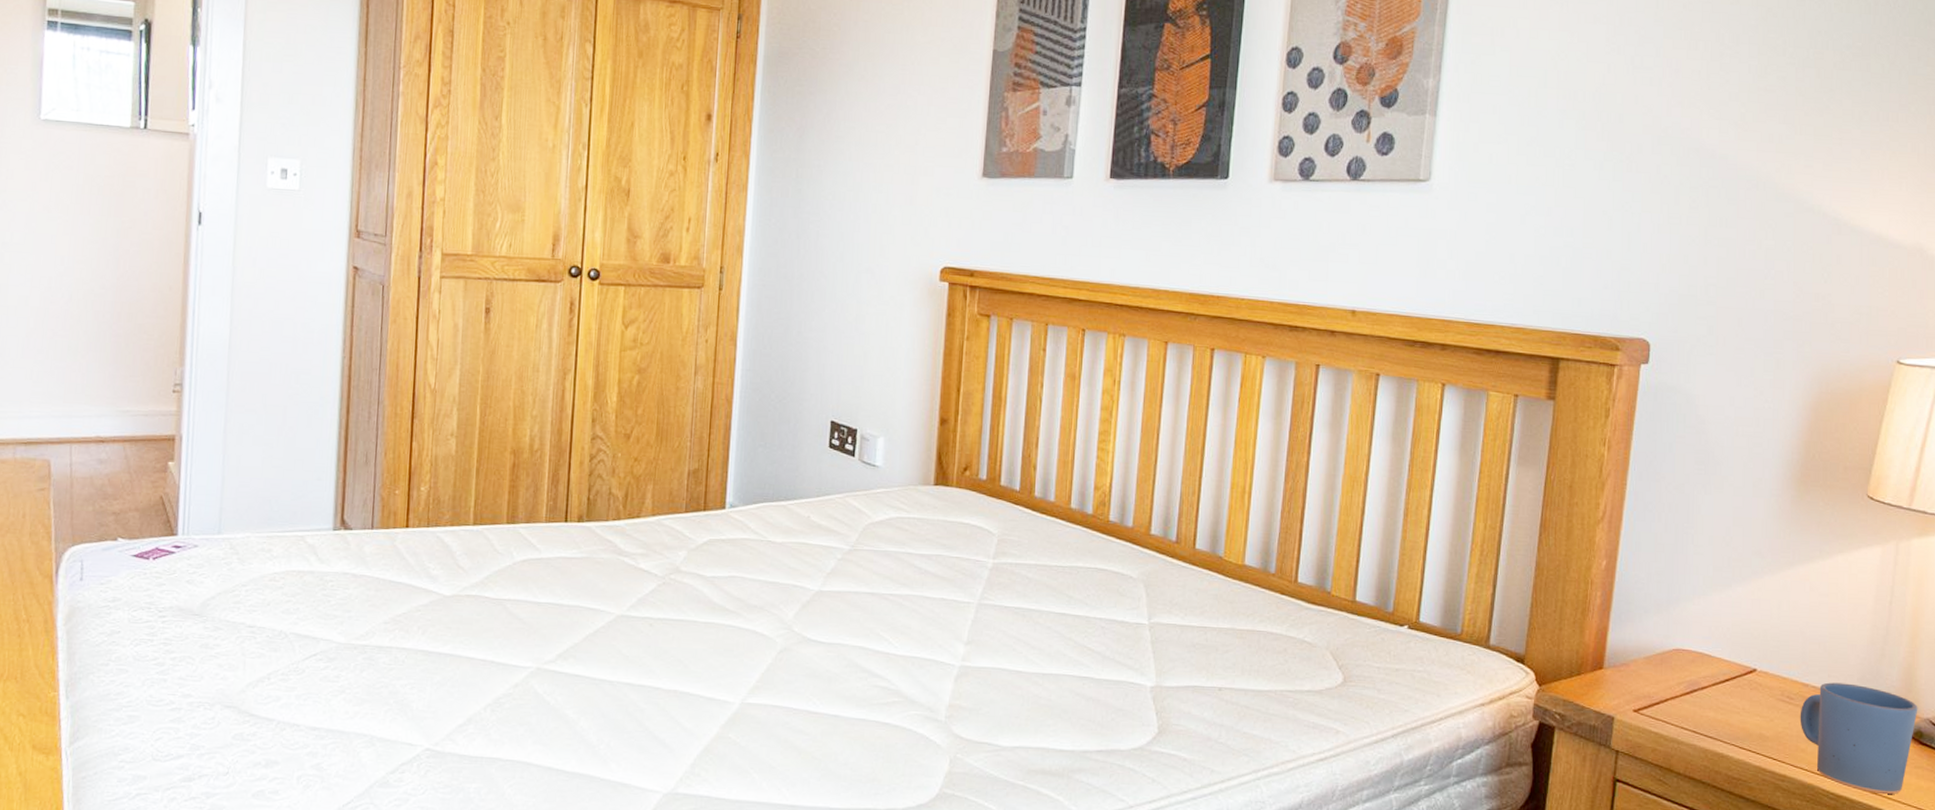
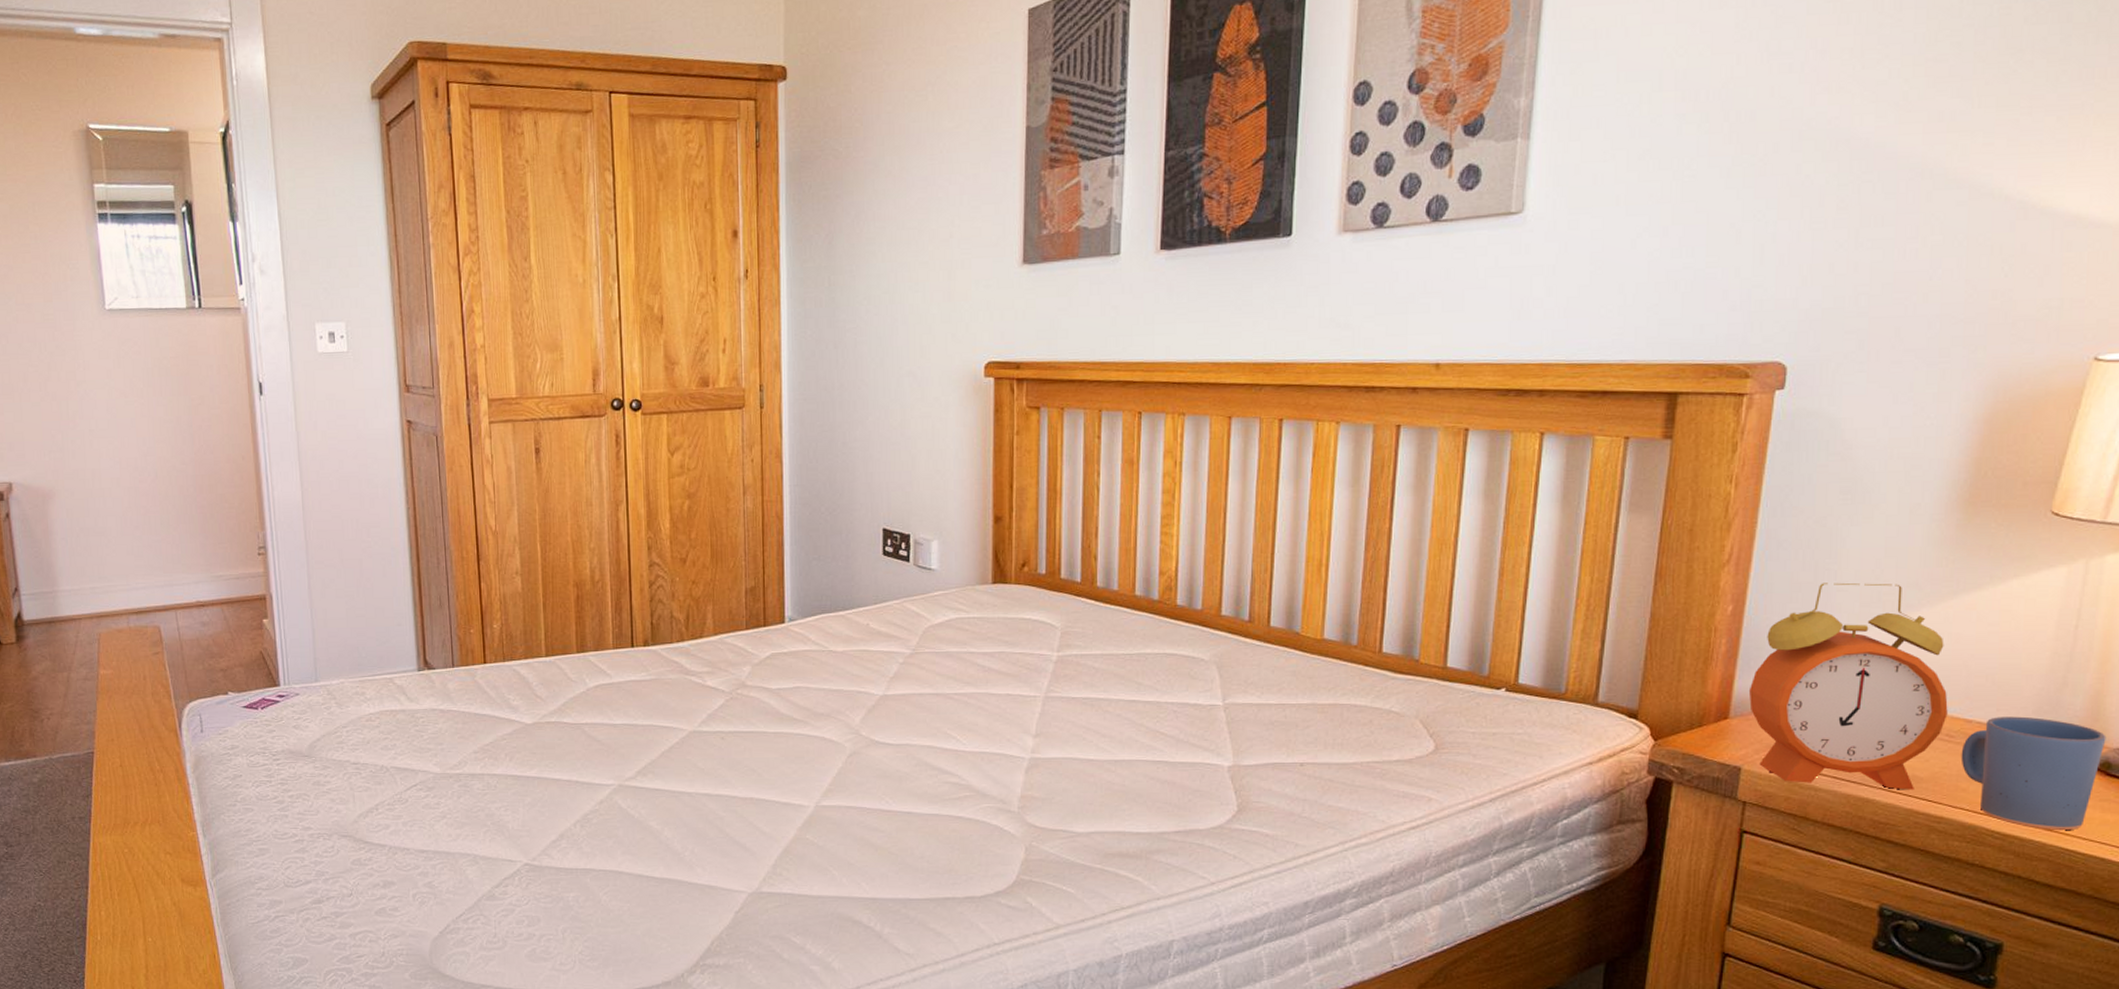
alarm clock: none [1620,545,1788,748] -> present [1748,582,1948,790]

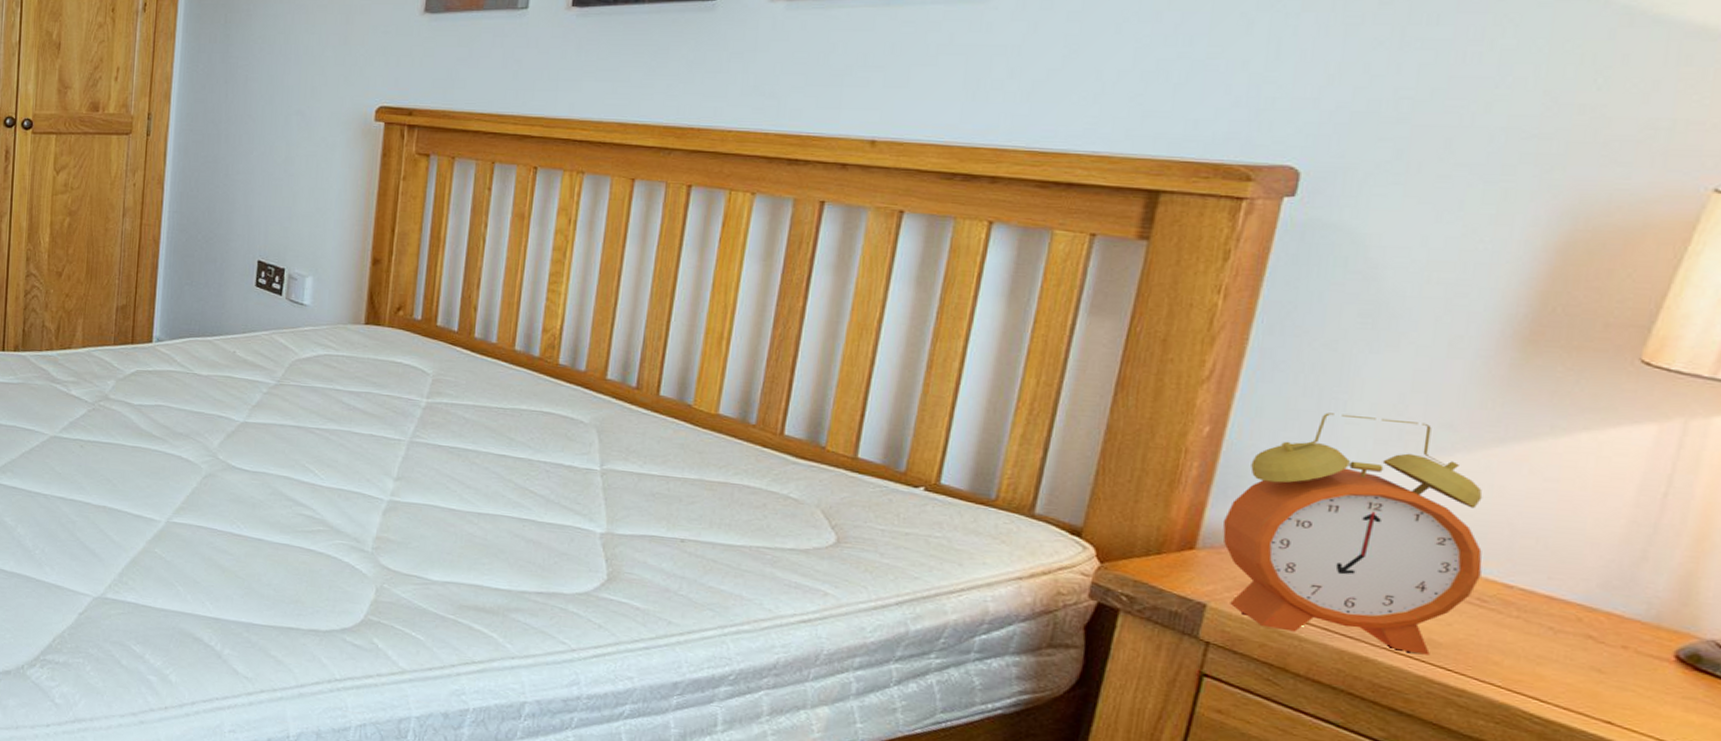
mug: present [1961,716,2106,831] -> none [1494,585,1698,728]

